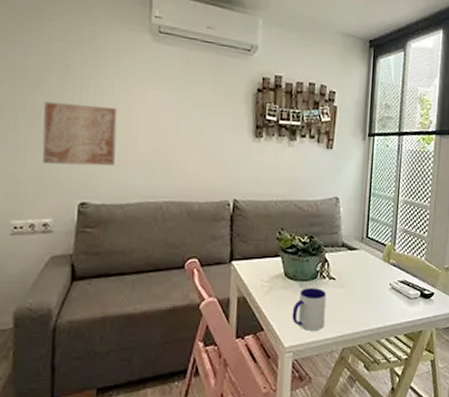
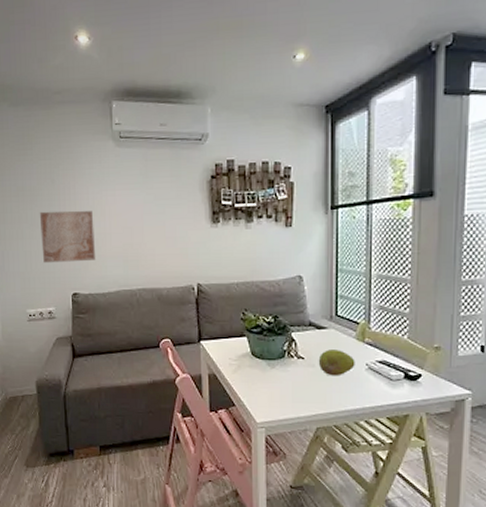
mug: present [292,288,327,331] -> none [261,367,296,409]
fruit: none [348,270,381,296] -> present [318,350,355,376]

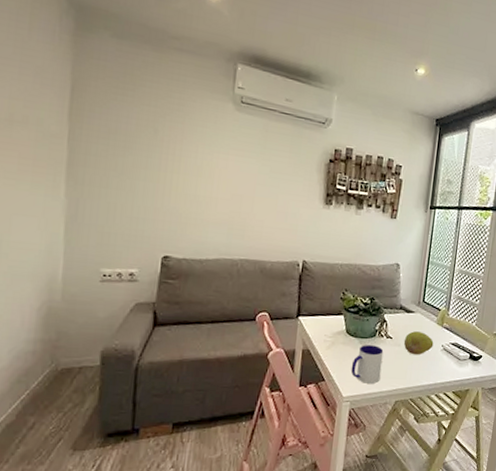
wall art: present [39,210,95,263] -> none [131,161,200,224]
mug: none [261,367,296,409] -> present [351,345,384,384]

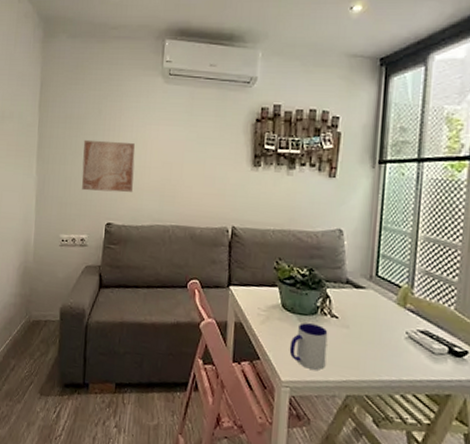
wall art: none [131,161,200,224] -> present [82,139,135,193]
fruit: present [403,331,434,355] -> none [353,311,394,342]

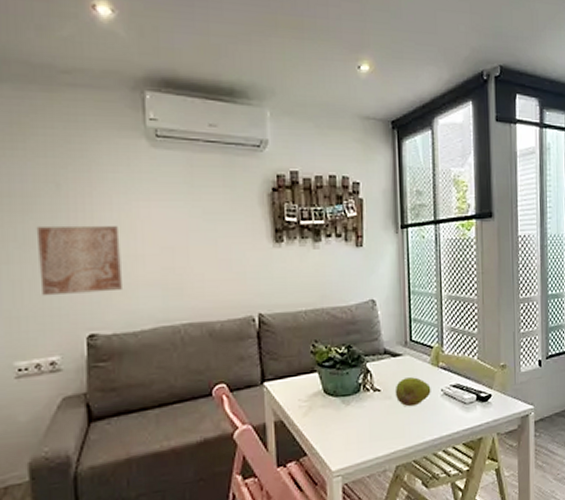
mug: present [289,322,328,370] -> none [336,402,374,451]
fruit: none [353,311,394,342] -> present [395,377,431,407]

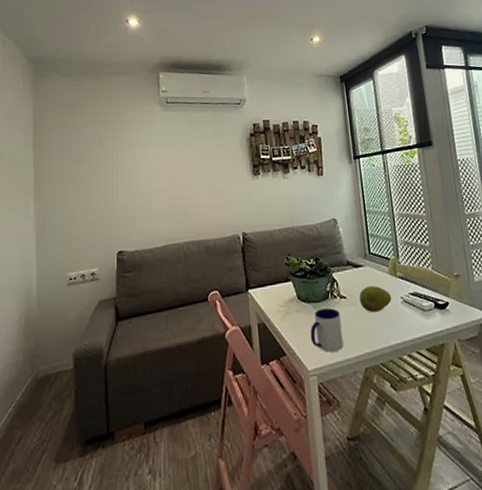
wall art: present [36,225,122,296] -> none [85,169,142,223]
mug: none [336,402,374,451] -> present [310,308,344,352]

